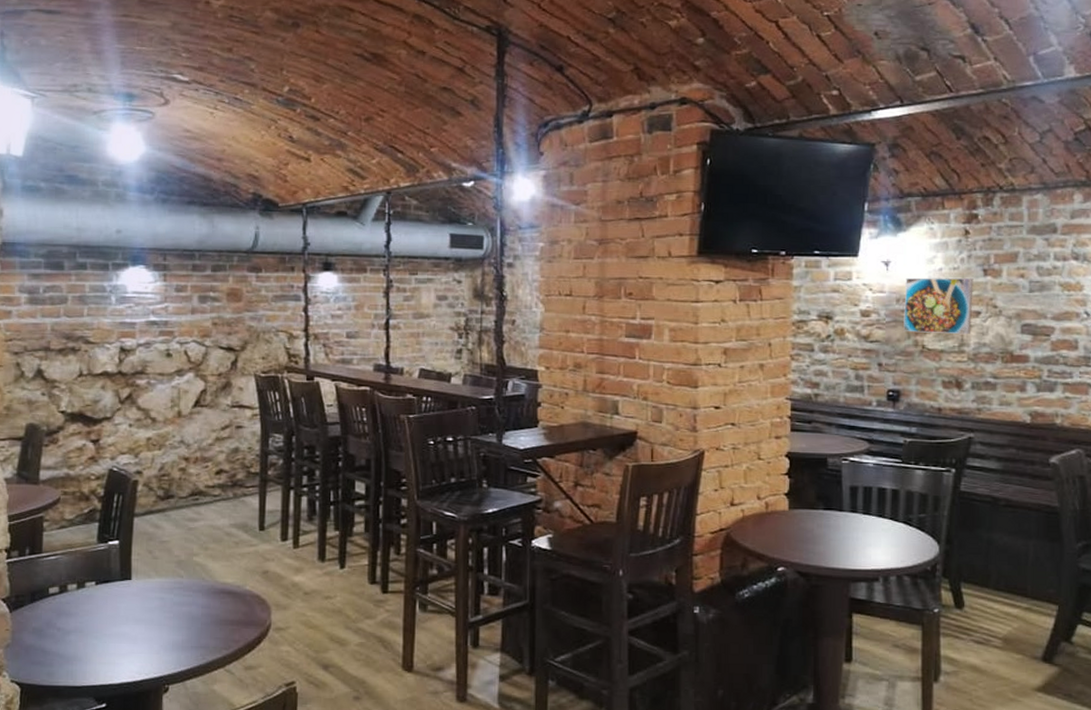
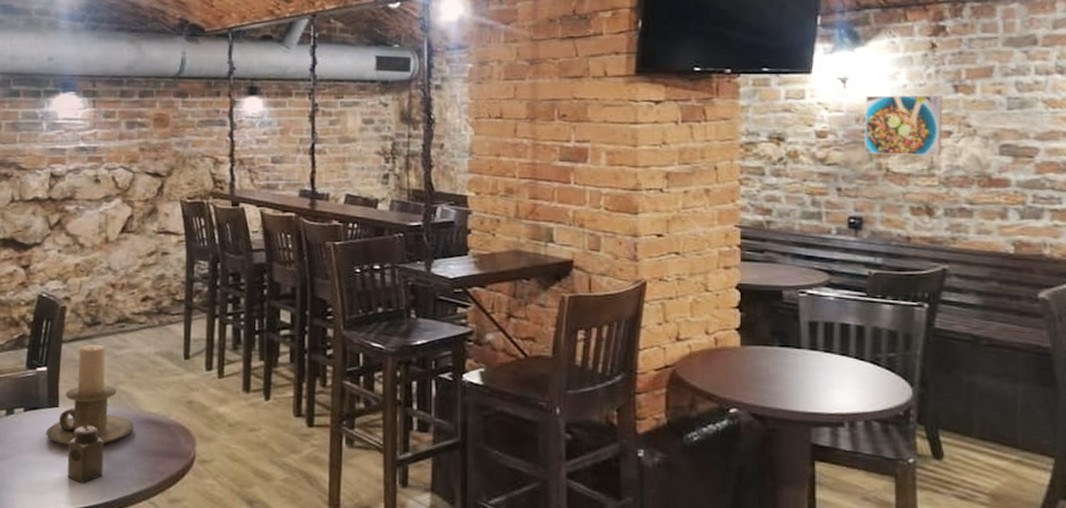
candle holder: none [118,517,209,617] -> present [45,344,134,445]
salt shaker: none [141,597,179,653] -> present [67,426,104,483]

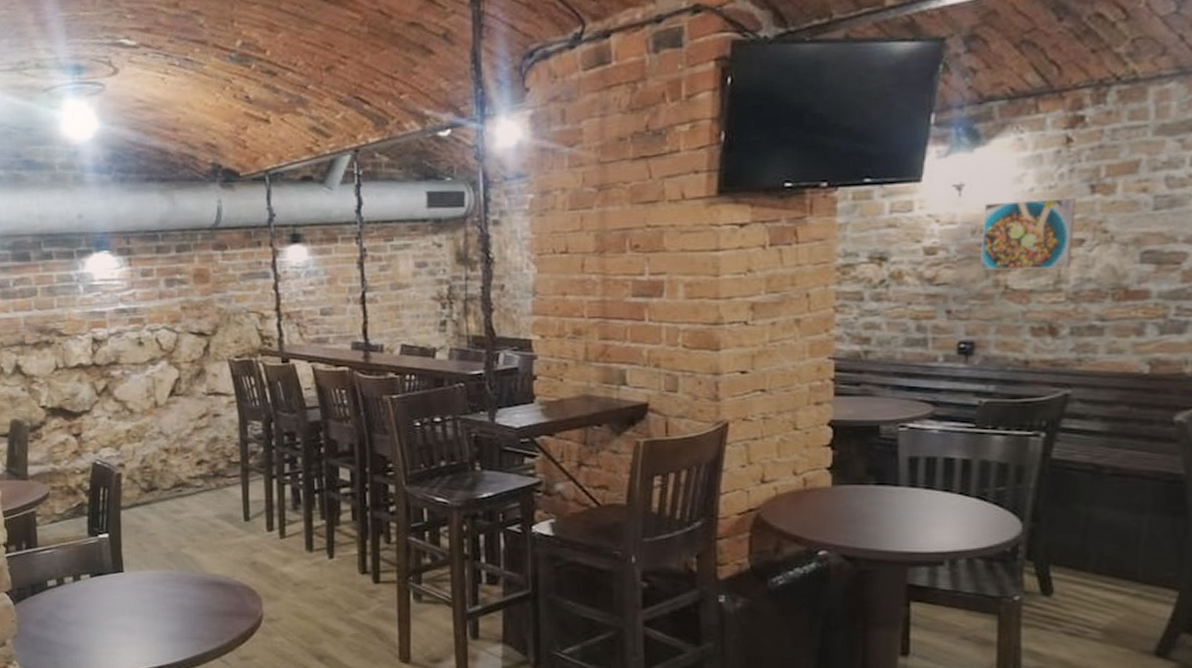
candle holder: present [45,344,134,445] -> none [113,509,200,609]
salt shaker: present [67,426,104,483] -> none [136,589,174,644]

